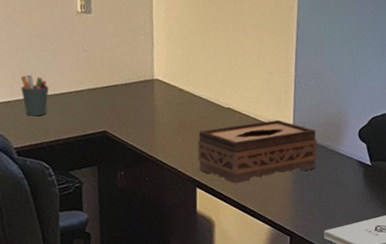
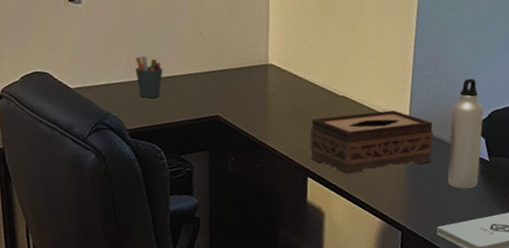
water bottle: none [332,87,364,193] -> present [447,78,484,189]

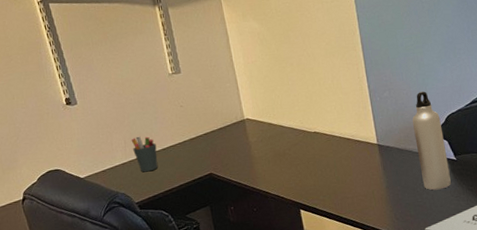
tissue box: present [309,109,434,175] -> none [293,133,404,200]

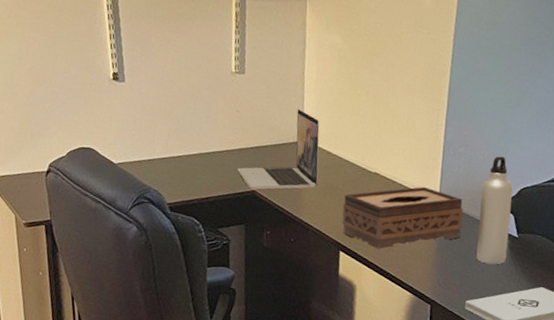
pen holder: present [131,136,158,172] -> none [175,132,202,174]
laptop: none [191,92,267,172] -> present [236,109,320,189]
tissue box: none [293,133,404,200] -> present [342,186,463,250]

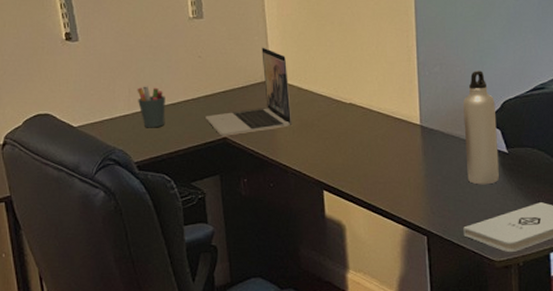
pen holder: none [175,132,202,174] -> present [137,86,165,128]
tissue box: present [342,186,463,250] -> none [320,111,448,183]

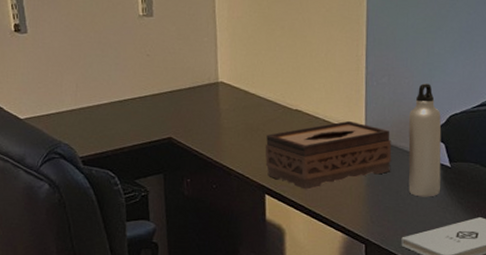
pen holder: present [137,86,165,128] -> none [84,82,112,124]
laptop: present [204,47,292,136] -> none [150,49,238,136]
tissue box: none [320,111,448,183] -> present [265,120,392,190]

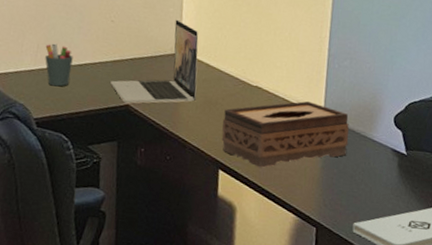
pen holder: none [84,82,112,124] -> present [45,43,73,87]
laptop: none [150,49,238,136] -> present [109,19,199,104]
water bottle: present [408,83,442,197] -> none [363,69,400,184]

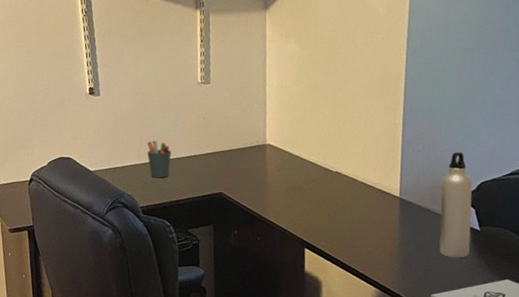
laptop: present [109,19,199,104] -> none [204,114,282,191]
tissue box: present [221,100,349,168] -> none [306,183,424,246]
water bottle: none [363,69,400,184] -> present [439,152,472,258]

